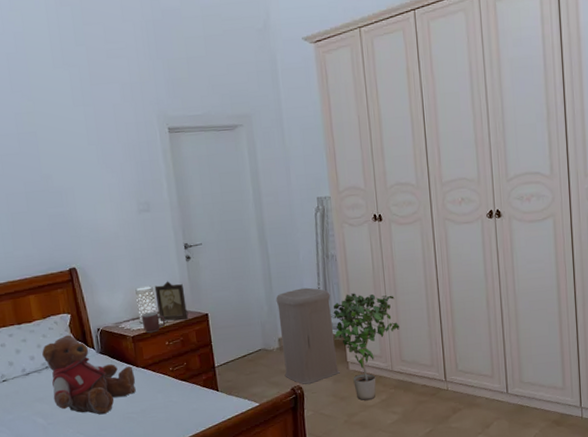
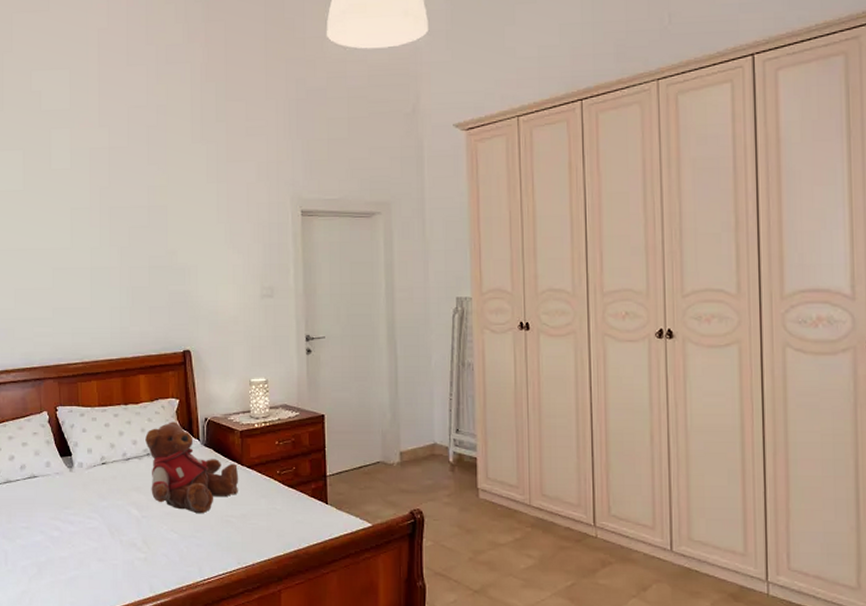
mug: present [141,311,166,333] -> none [252,406,278,430]
photo frame: present [154,281,189,322] -> none [269,374,303,419]
laundry basket: present [276,287,340,385] -> none [401,397,468,509]
potted plant: present [333,293,399,401] -> none [464,409,542,537]

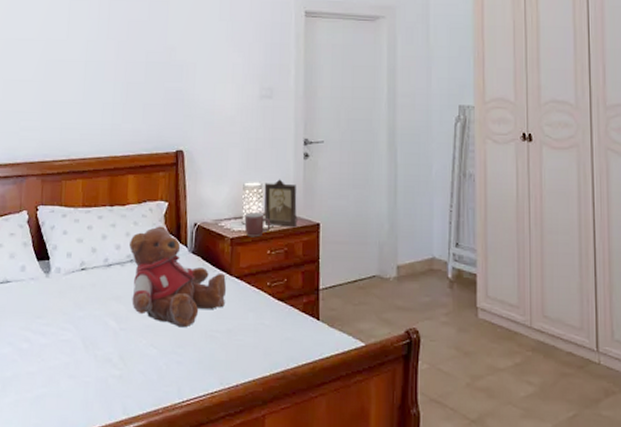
mug: none [252,406,278,430] -> present [244,212,271,238]
photo frame: none [269,374,303,419] -> present [264,179,298,228]

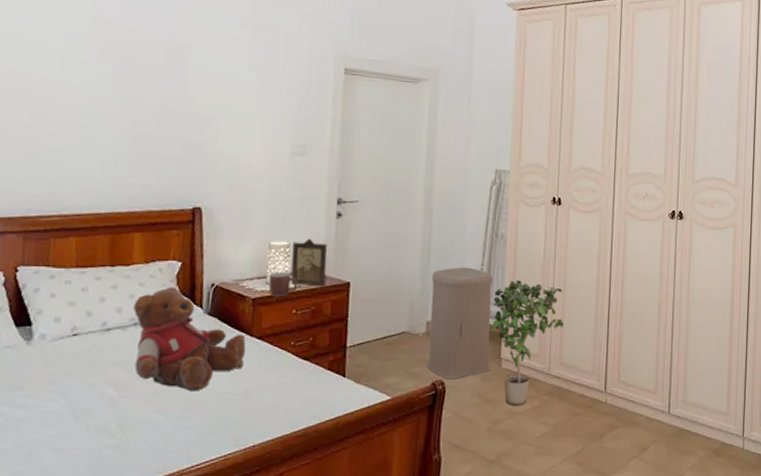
laundry basket: none [399,208,466,328] -> present [427,267,494,379]
potted plant: none [464,223,544,361] -> present [490,280,563,405]

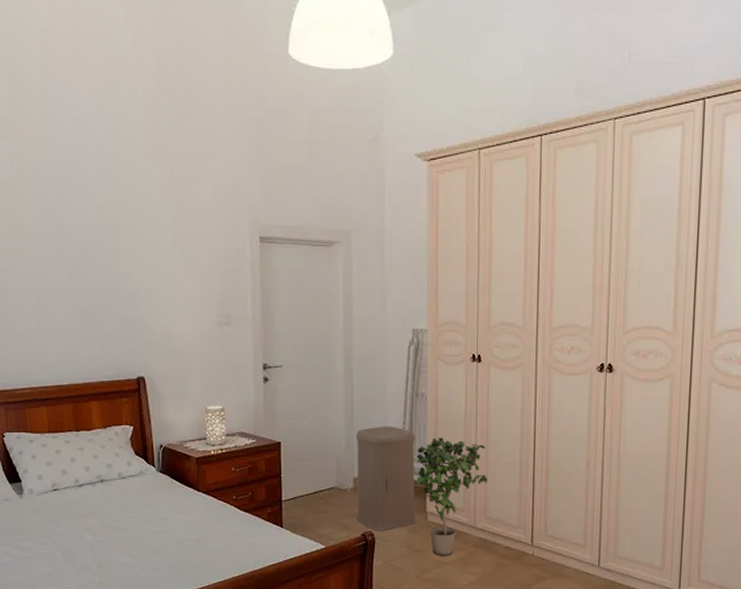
teddy bear: present [133,287,246,392] -> none [99,448,195,538]
mug: present [268,272,298,297] -> none [208,434,234,456]
photo frame: present [290,238,328,287] -> none [226,402,260,447]

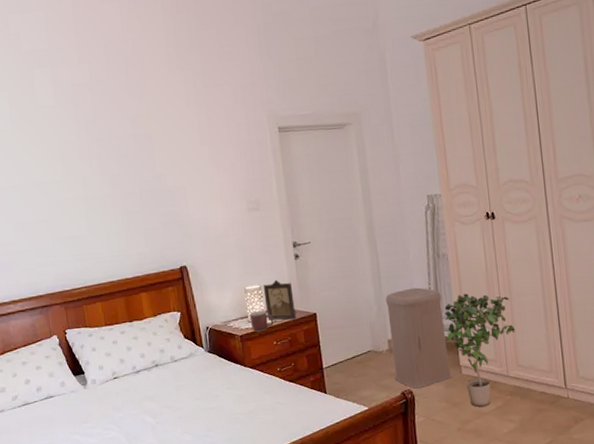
mug: none [208,434,234,456] -> present [249,310,274,333]
photo frame: none [226,402,260,447] -> present [263,279,297,321]

